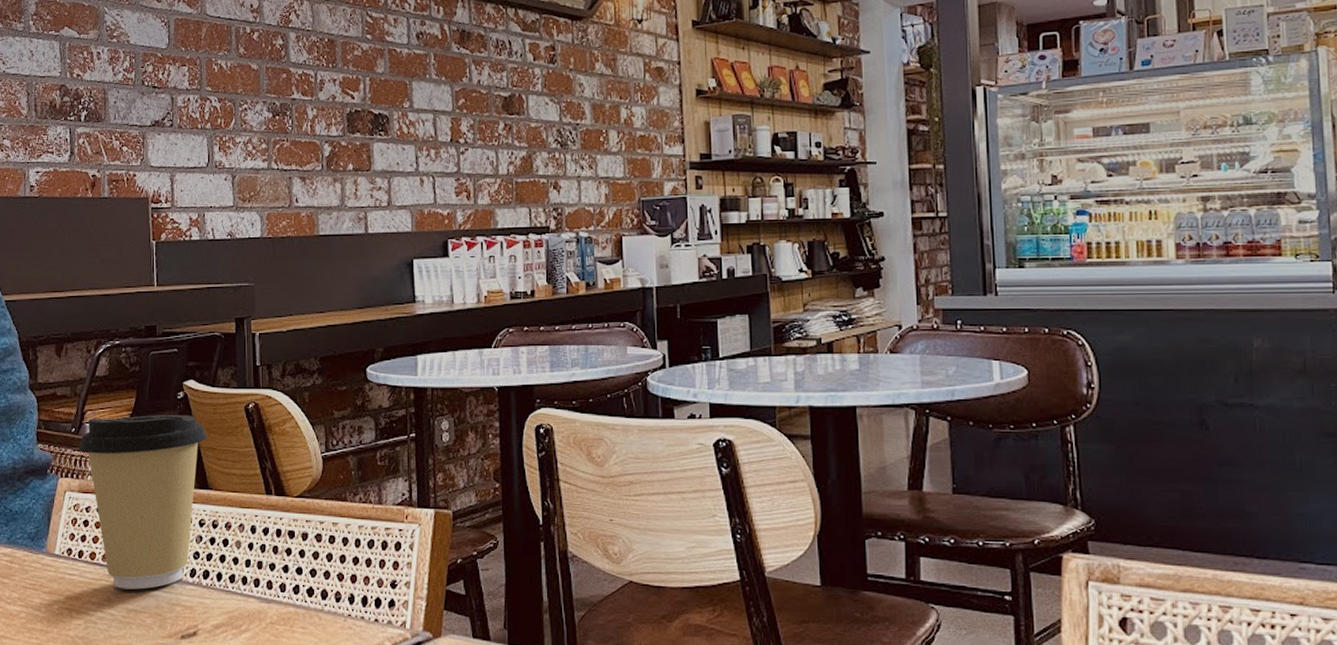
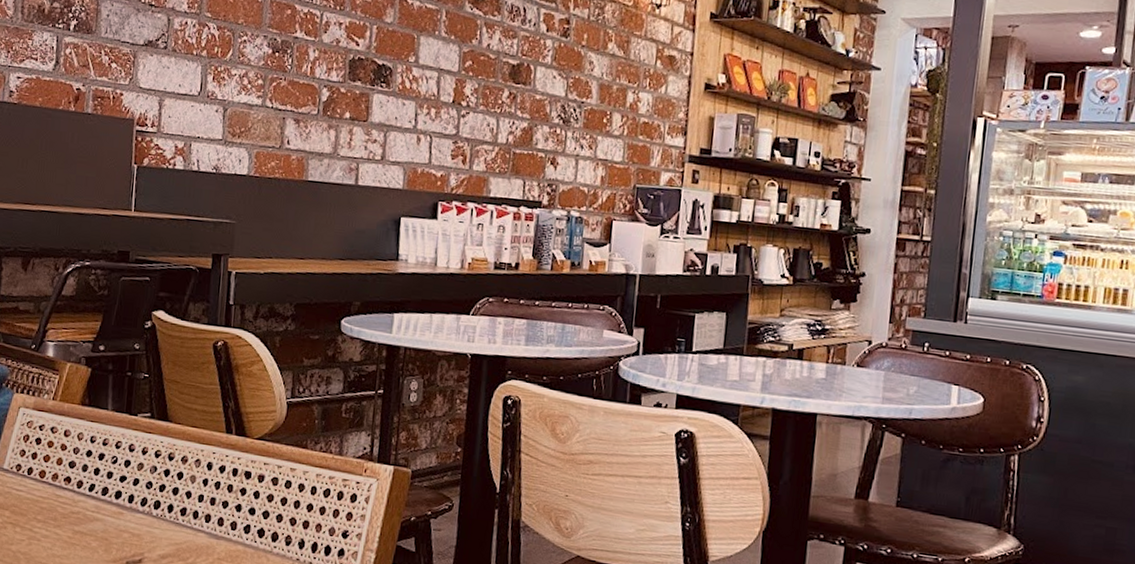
coffee cup: present [78,414,207,590] -> none [37,337,172,513]

